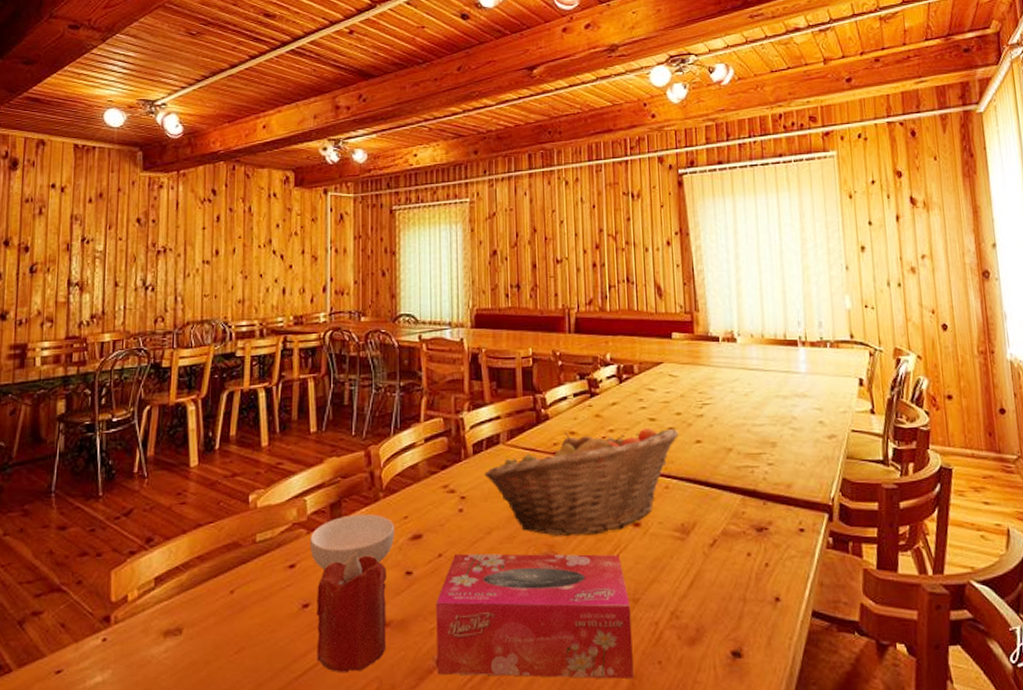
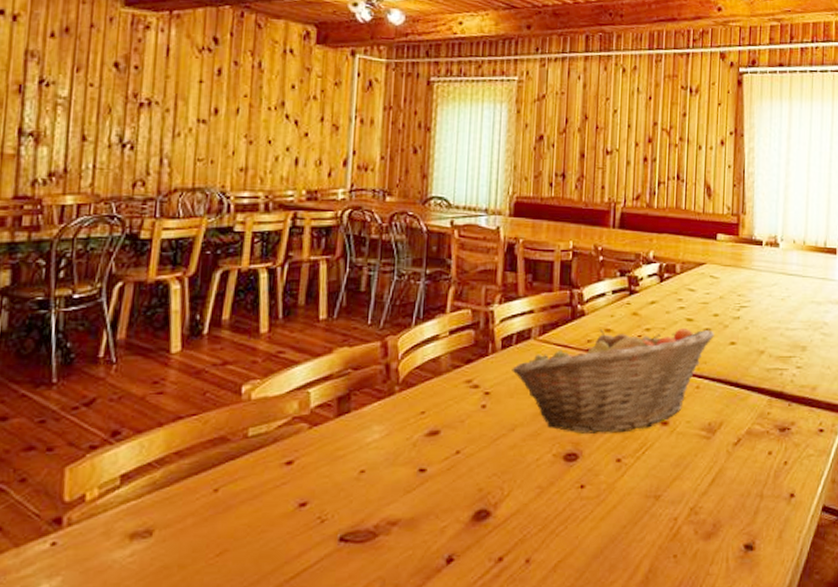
cereal bowl: present [310,514,395,569] -> none [312,409,410,466]
candle: present [317,552,387,672] -> none [312,448,398,573]
tissue box: present [436,553,634,679] -> none [446,450,651,573]

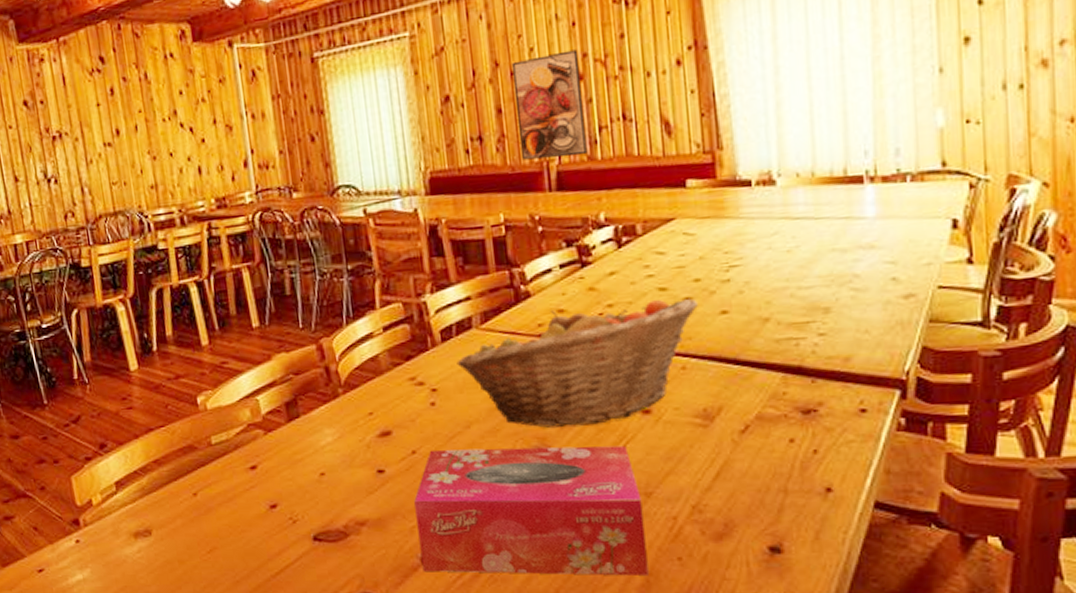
tissue box: none [446,450,651,573] -> present [414,445,649,576]
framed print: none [595,117,651,203] -> present [511,49,588,160]

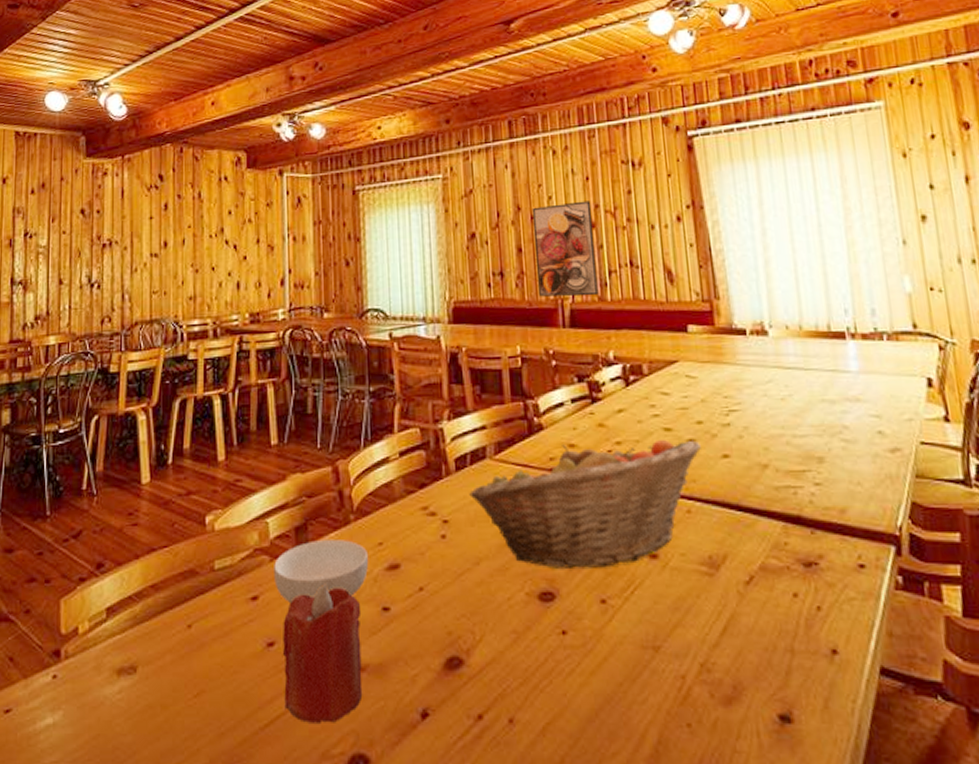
cereal bowl: none [268,412,361,470] -> present [274,540,369,602]
candle: none [283,452,365,570] -> present [283,583,363,723]
tissue box: present [414,445,649,576] -> none [418,587,658,743]

